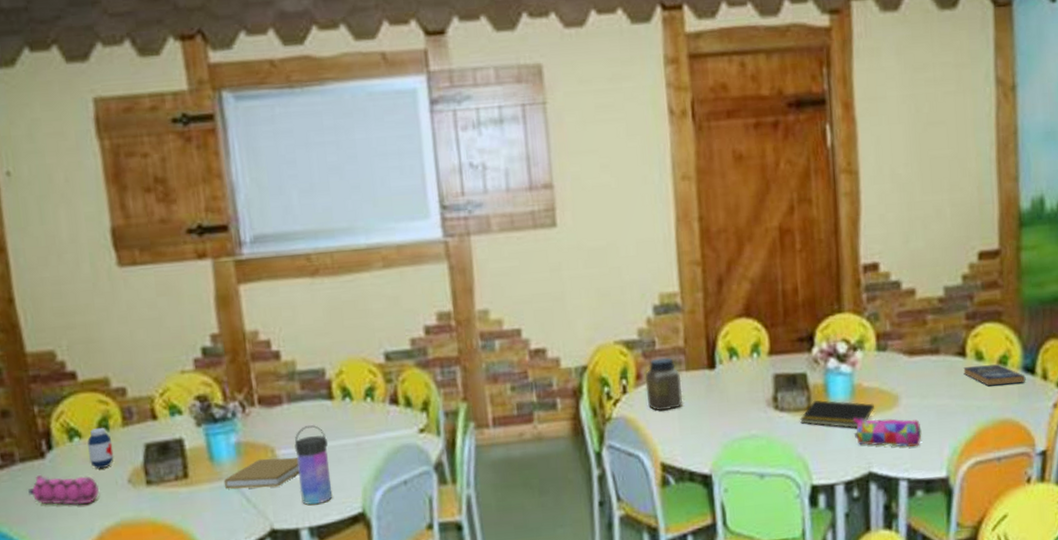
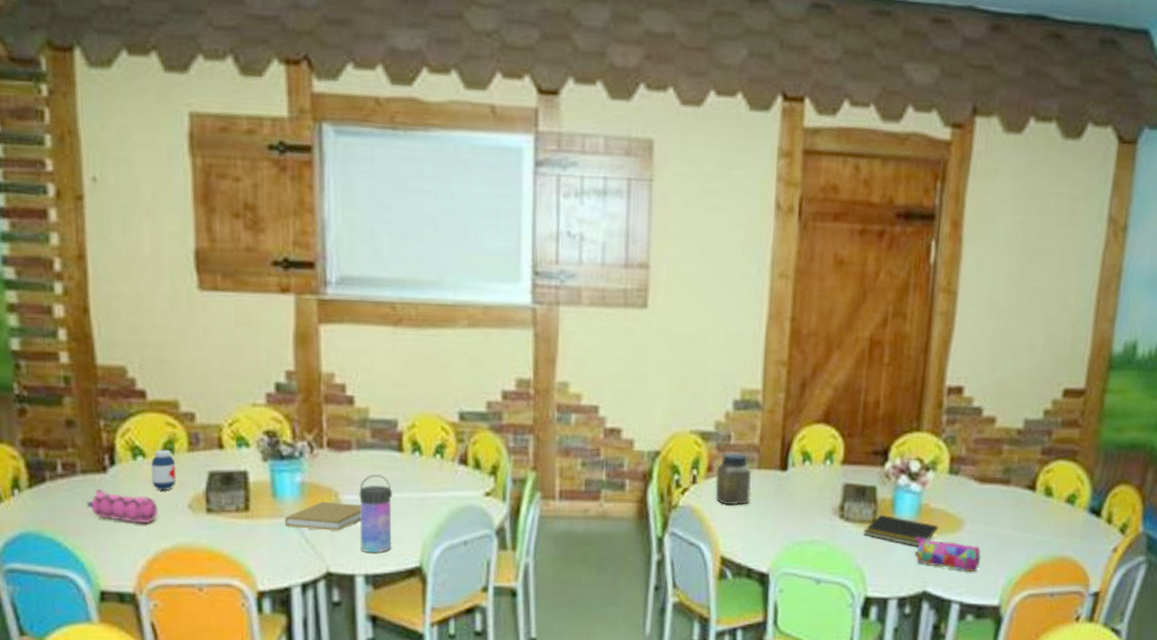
book: present [963,364,1026,387] -> none [1030,501,1091,524]

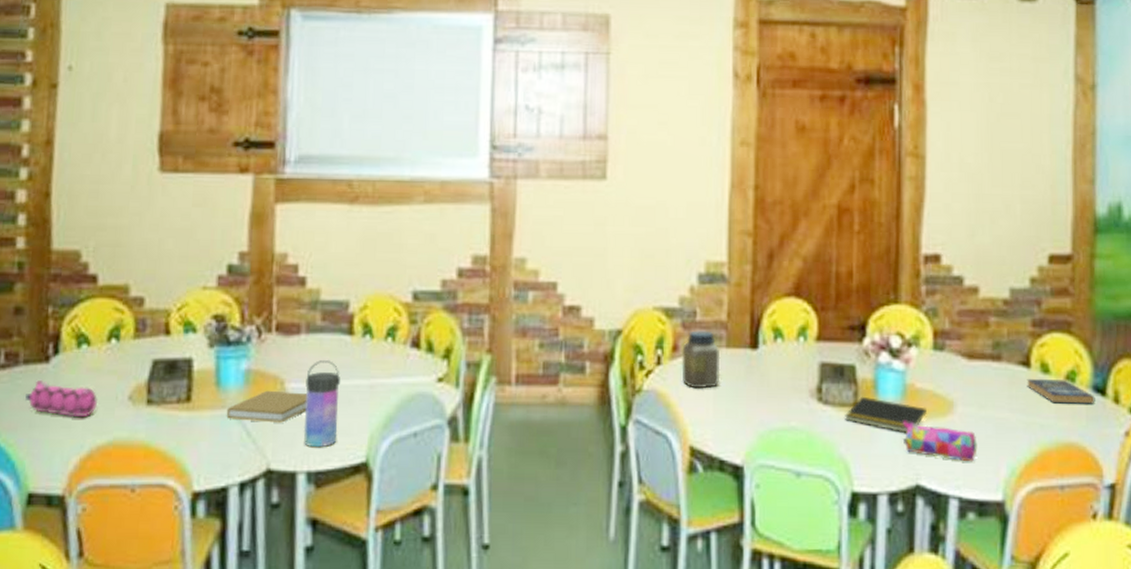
medicine bottle: present [151,449,177,490] -> none [94,336,120,380]
book: none [1030,501,1091,524] -> present [1027,379,1095,404]

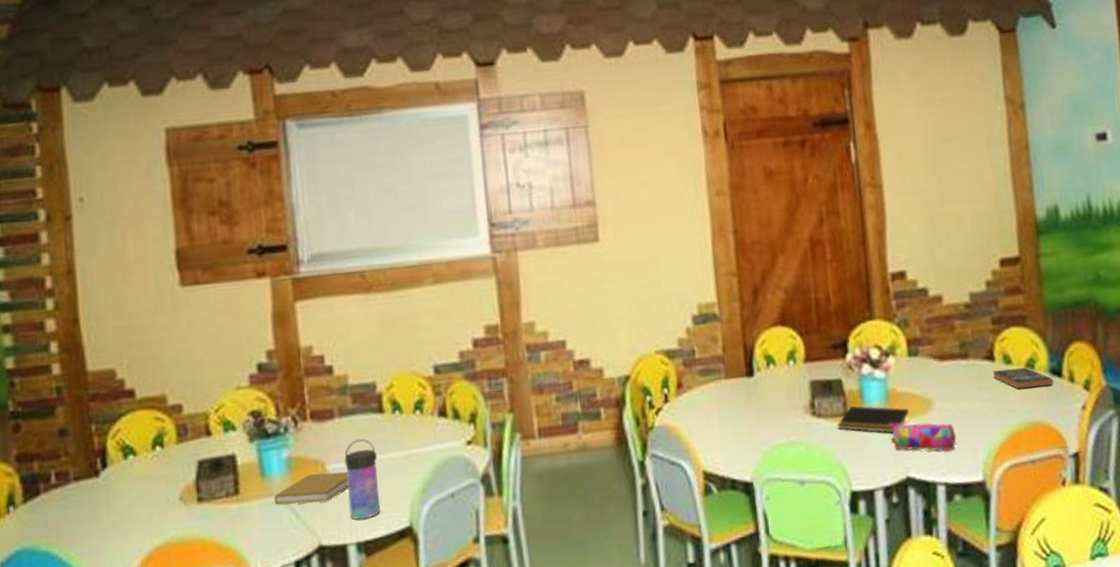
pencil case: present [25,379,97,418] -> none [81,493,150,524]
jar: present [681,330,721,389] -> none [686,366,723,420]

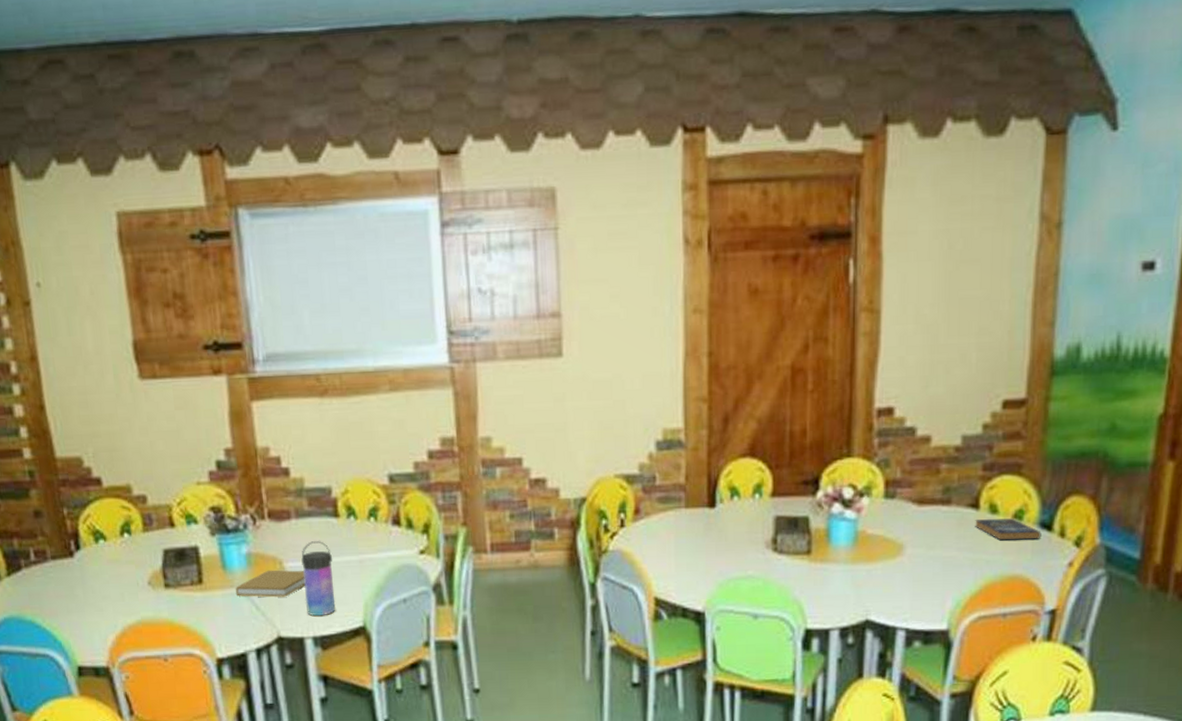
notepad: present [837,405,910,434] -> none [799,544,878,575]
pencil case: present [889,422,957,452] -> none [853,564,925,598]

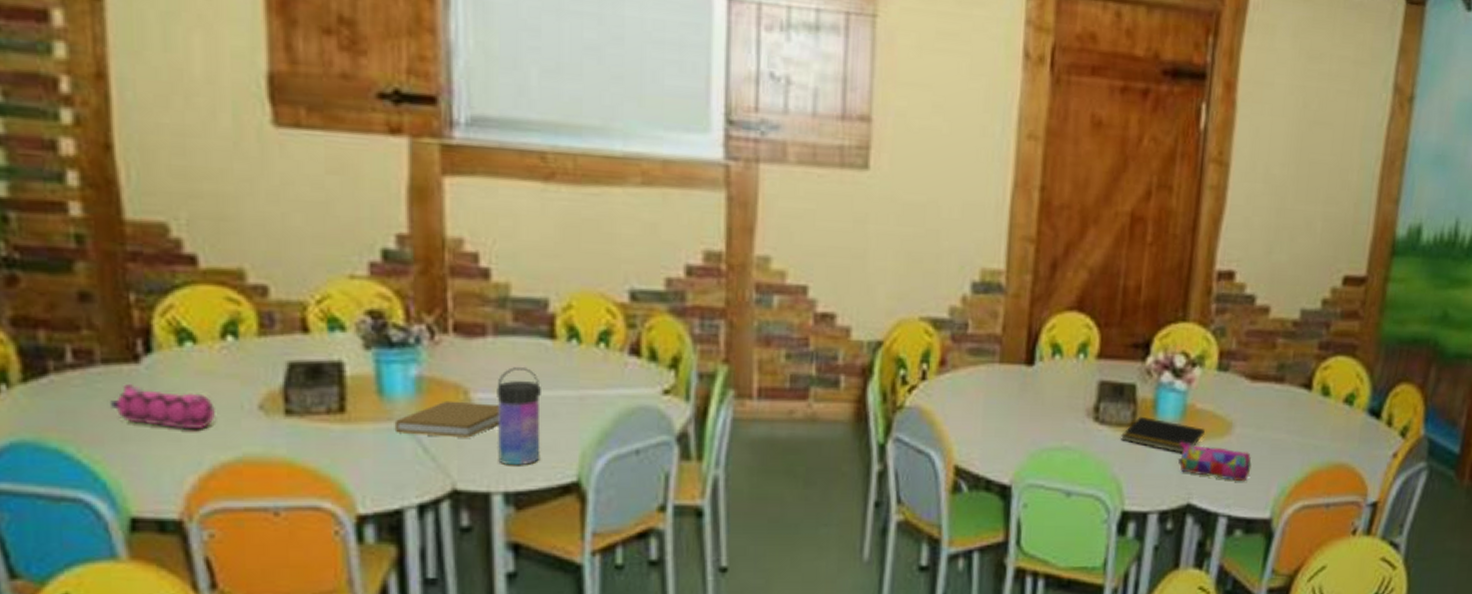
pencil case: none [59,572,122,603] -> present [110,383,215,430]
notepad: none [799,544,878,575] -> present [1121,416,1206,453]
pencil case: none [853,564,925,598] -> present [1177,441,1252,482]
book: present [975,518,1042,541] -> none [1306,401,1370,427]

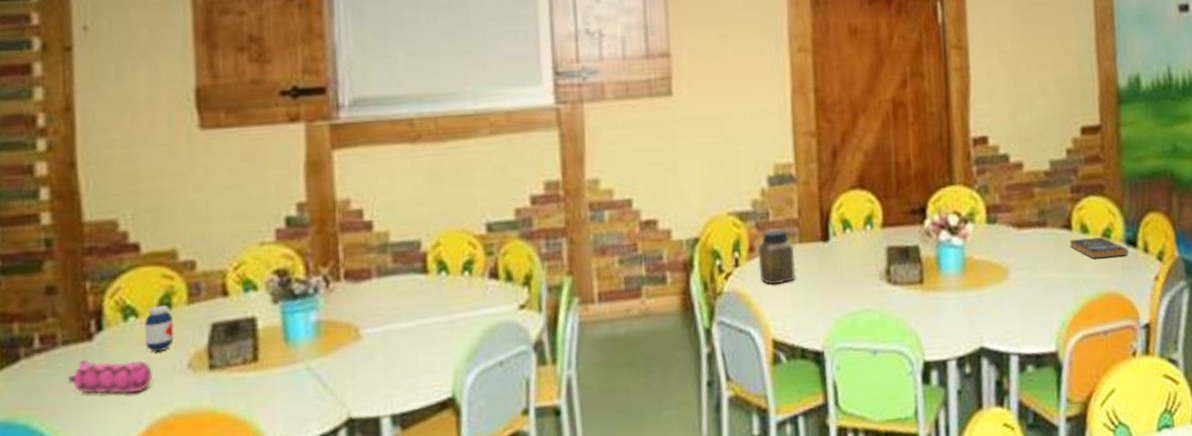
medicine bottle: none [205,332,242,386] -> present [145,305,174,352]
book: present [394,400,500,438] -> none [298,337,385,374]
water bottle: present [497,366,543,465] -> none [381,300,420,390]
jar: none [949,344,993,406] -> present [758,229,796,285]
notepad: present [1121,416,1206,453] -> none [913,273,986,302]
pencil case: present [1177,441,1252,482] -> none [965,291,1032,321]
book: none [1306,401,1370,427] -> present [1069,237,1129,259]

